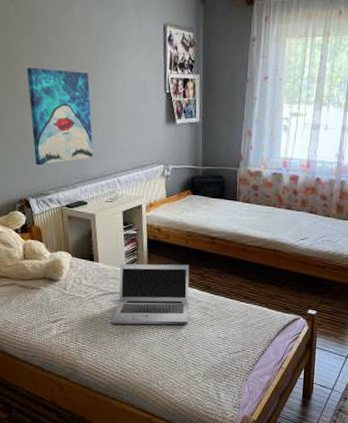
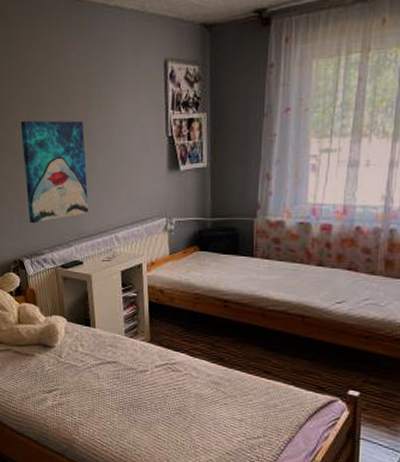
laptop: present [111,263,190,325] -> none [110,330,198,402]

